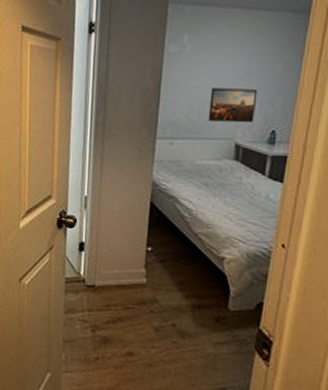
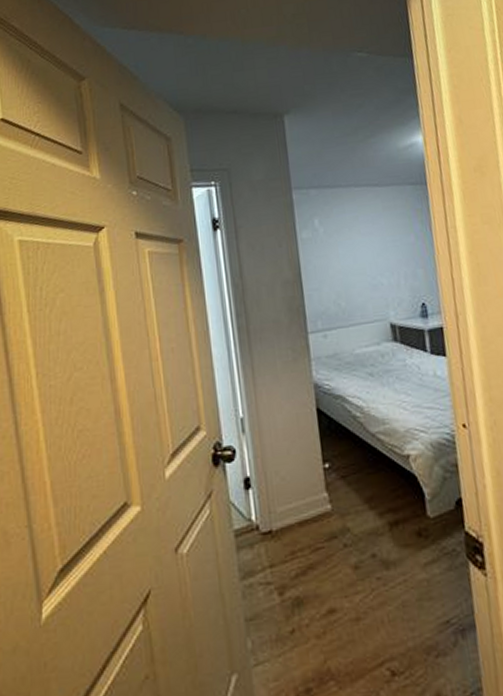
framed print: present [208,87,258,123] -> none [352,264,402,304]

